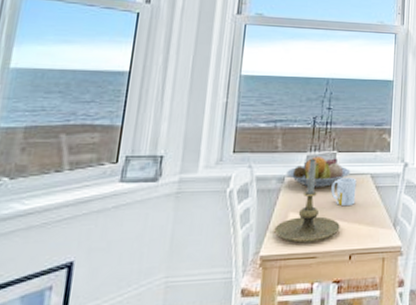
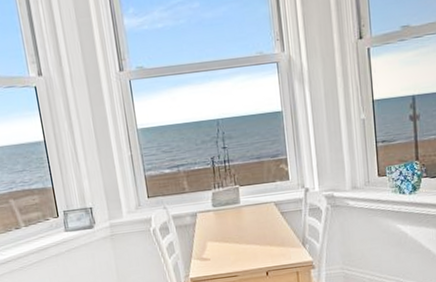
candle holder: present [274,158,340,243] -> none [197,194,254,266]
fruit bowl: present [286,155,350,187] -> none [197,191,255,220]
mug: present [331,178,357,207] -> none [239,207,264,233]

